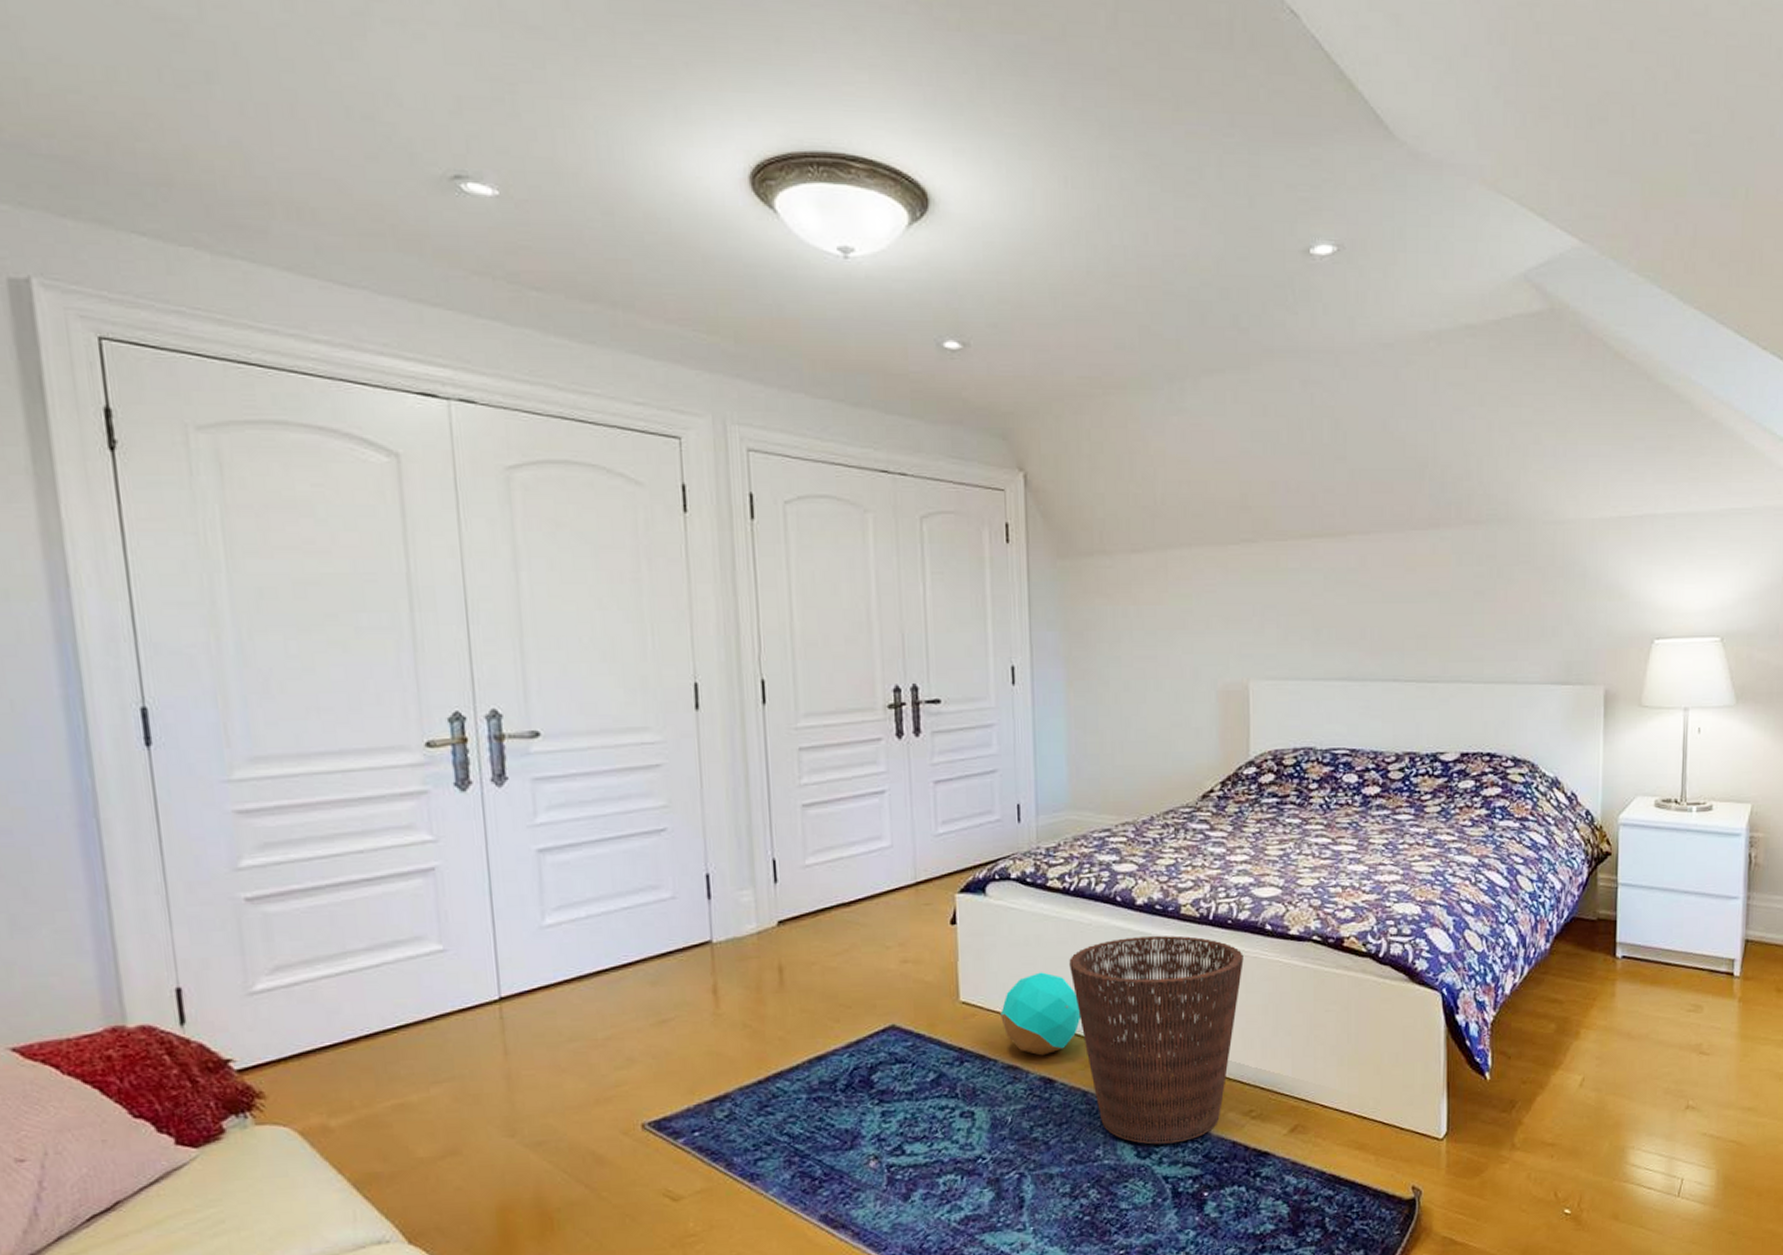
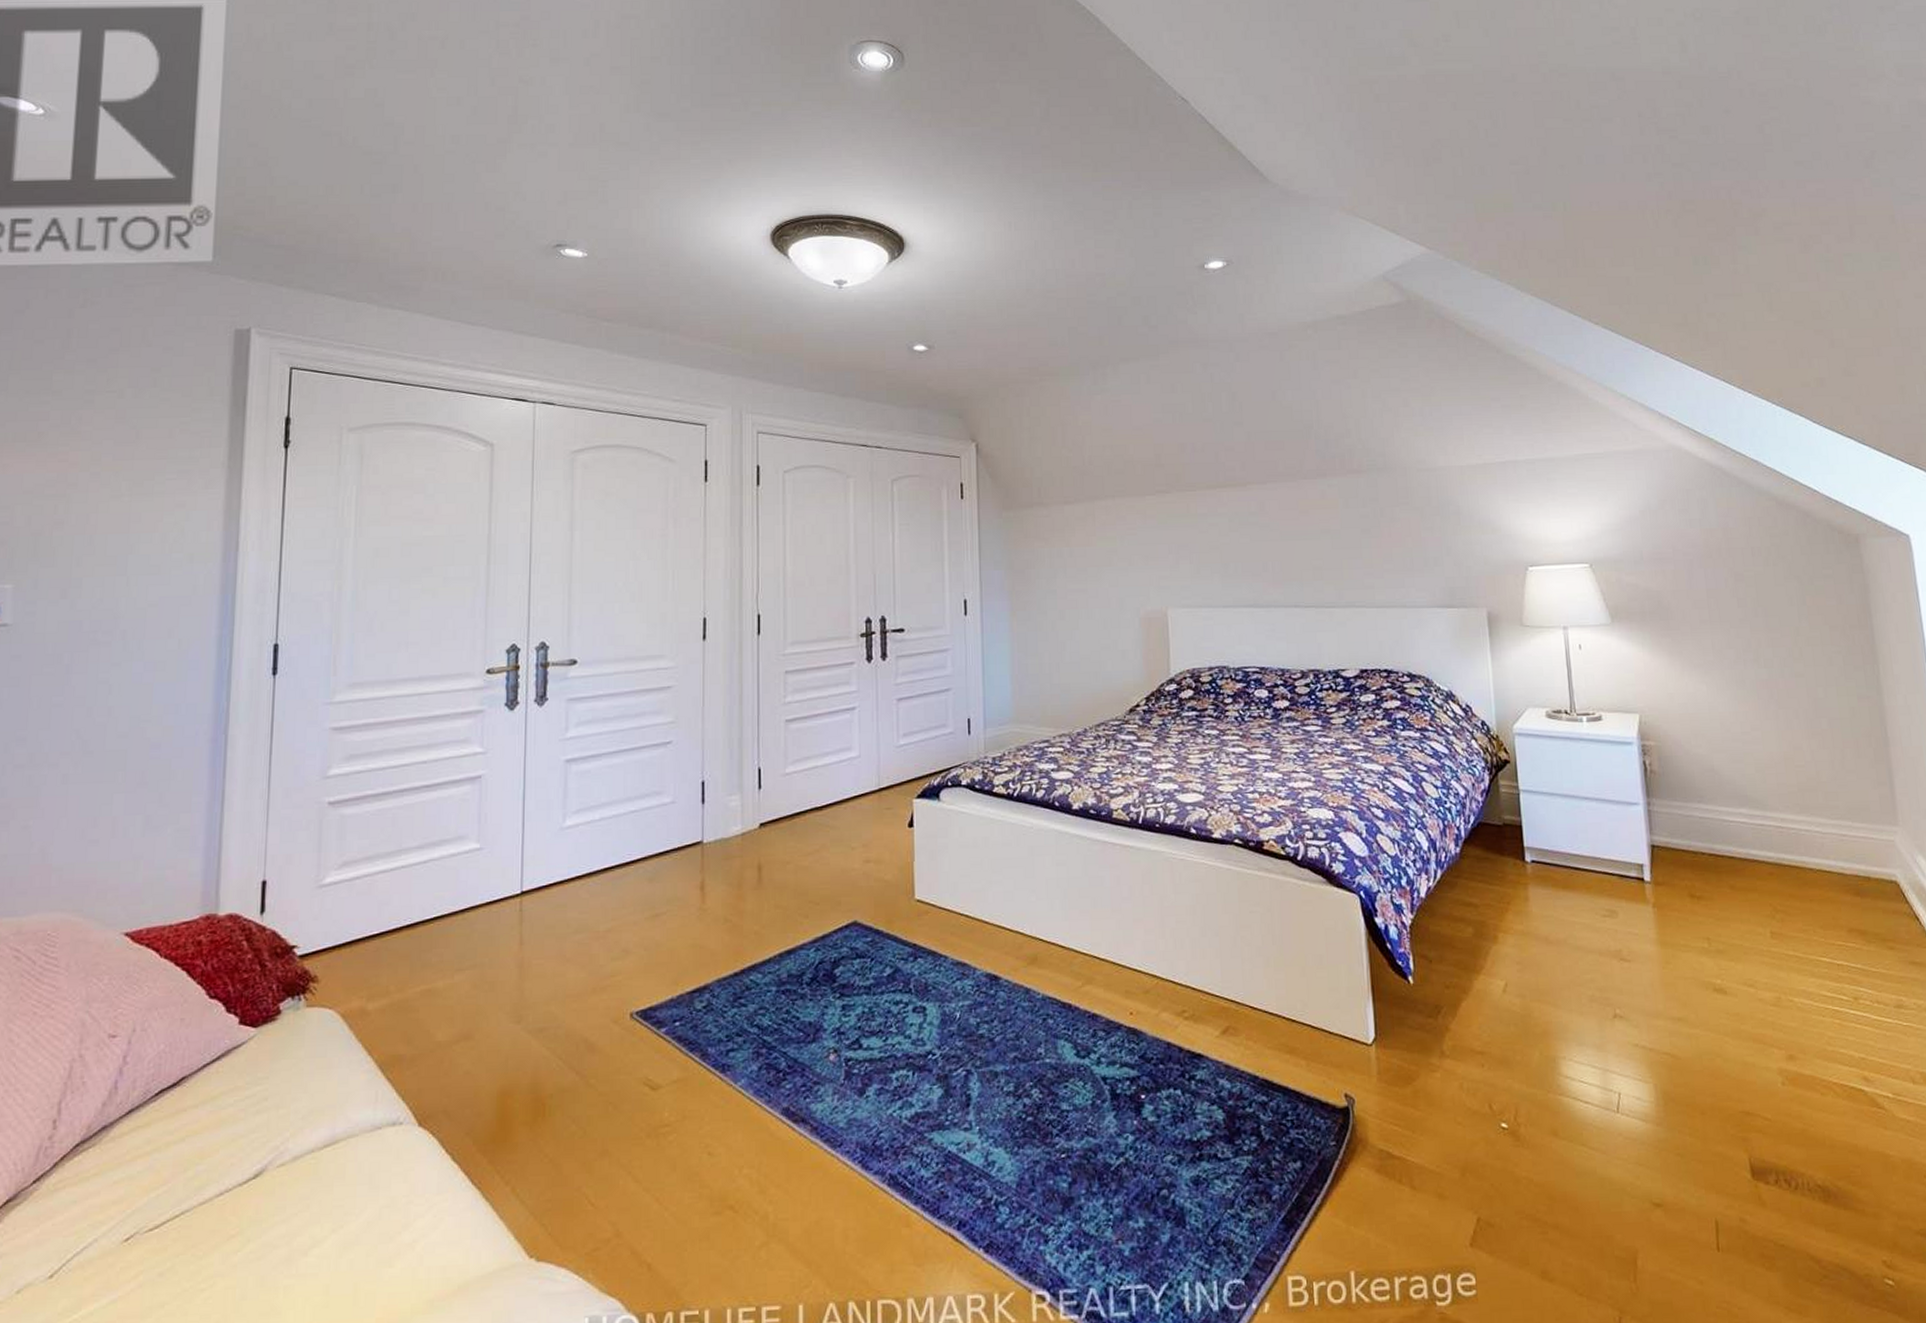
ball: present [1001,972,1082,1056] -> none [951,872,1024,953]
basket: present [1069,935,1244,1144] -> none [1013,838,1172,1044]

